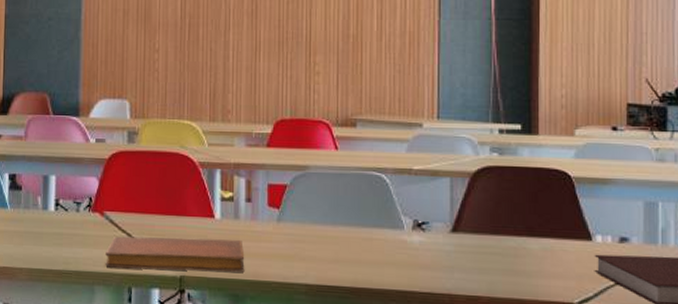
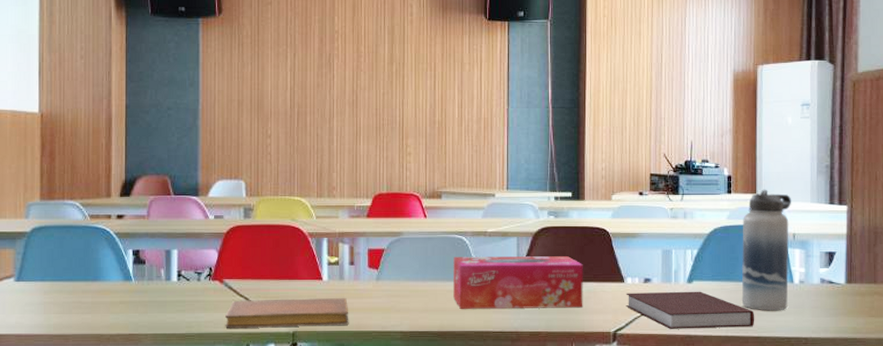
tissue box: none [370,198,537,270] -> present [453,256,583,309]

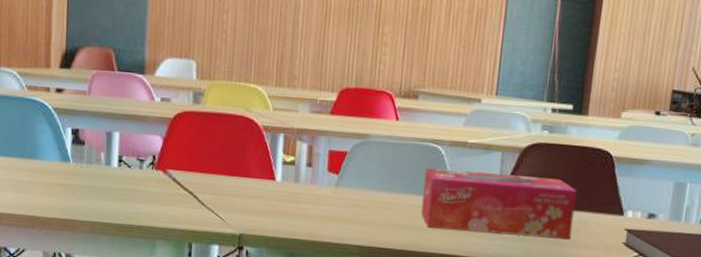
notebook: present [225,297,349,328] -> none [167,194,303,233]

